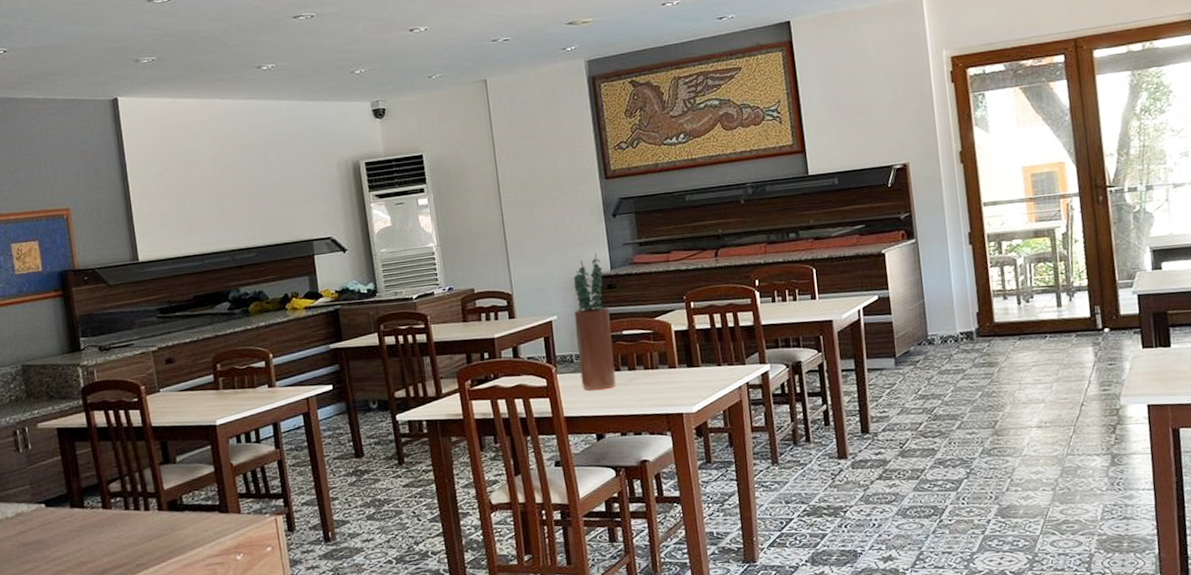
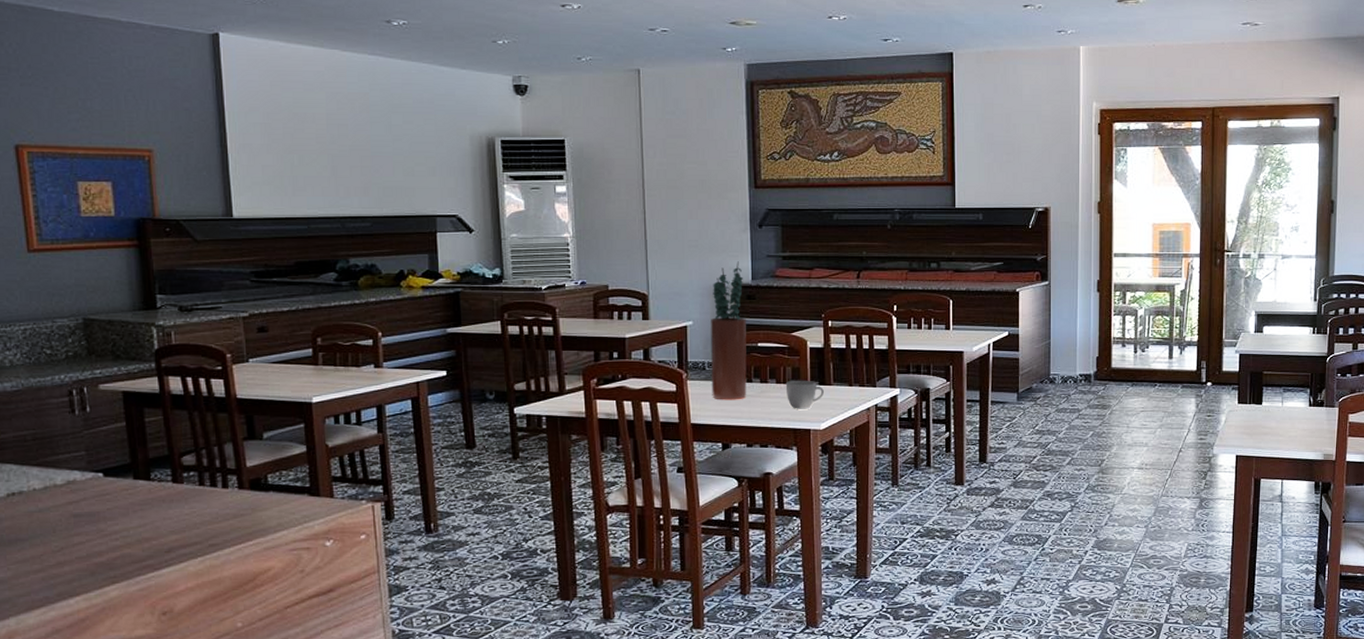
cup: none [653,363,693,394] -> present [785,380,824,409]

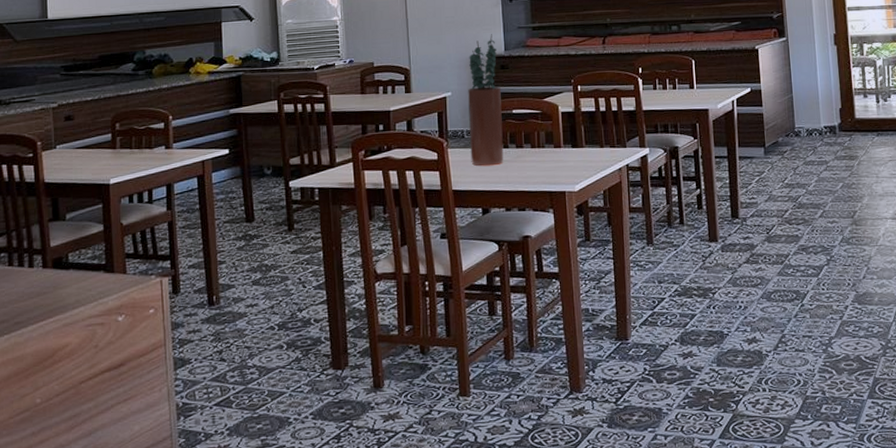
cup: present [785,380,824,409] -> none [540,143,577,172]

